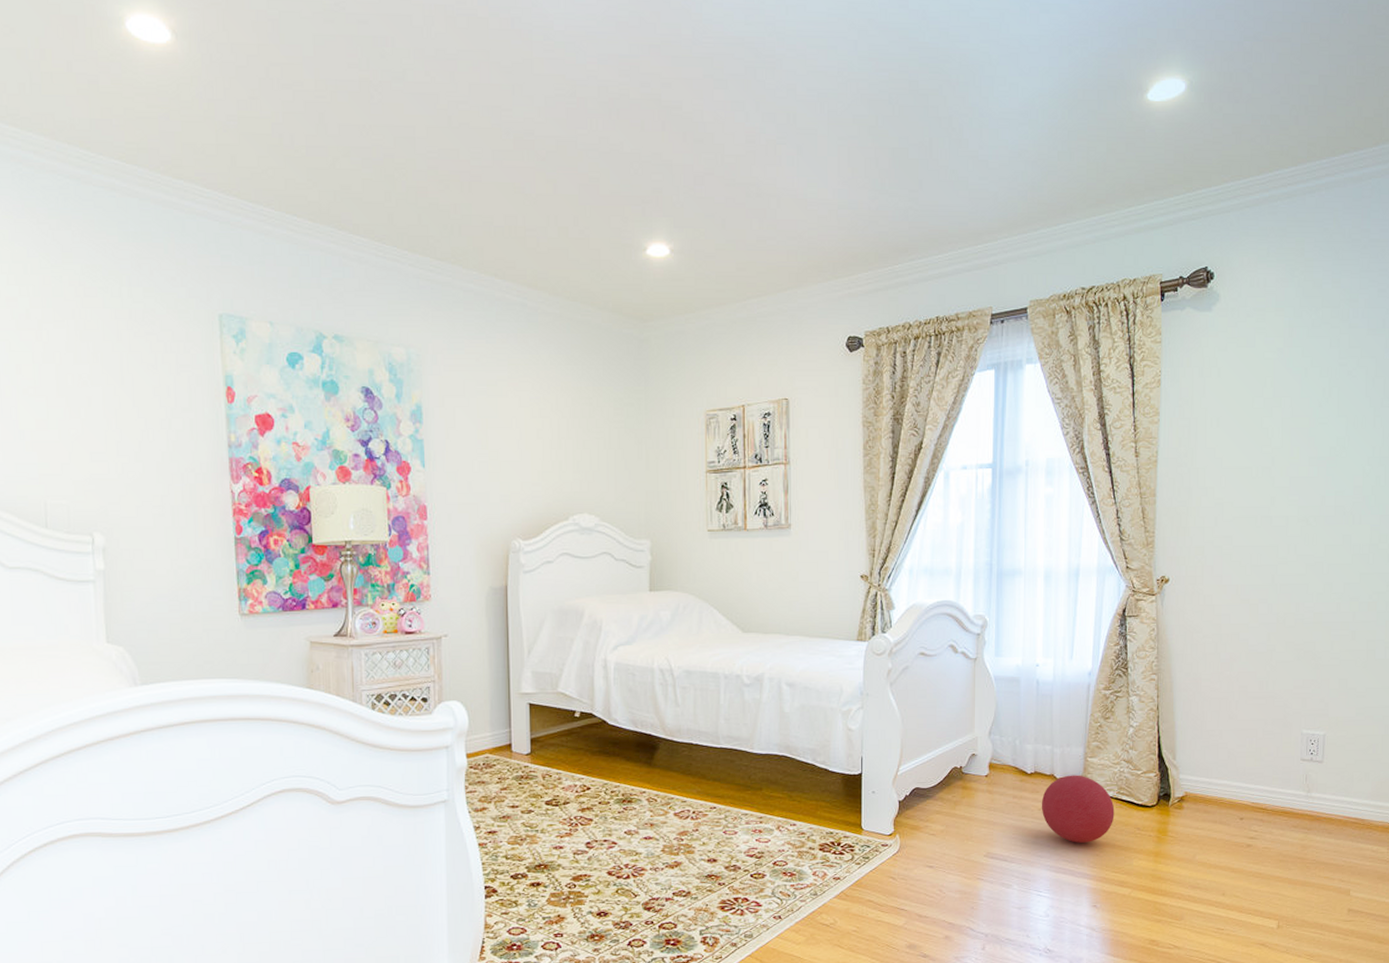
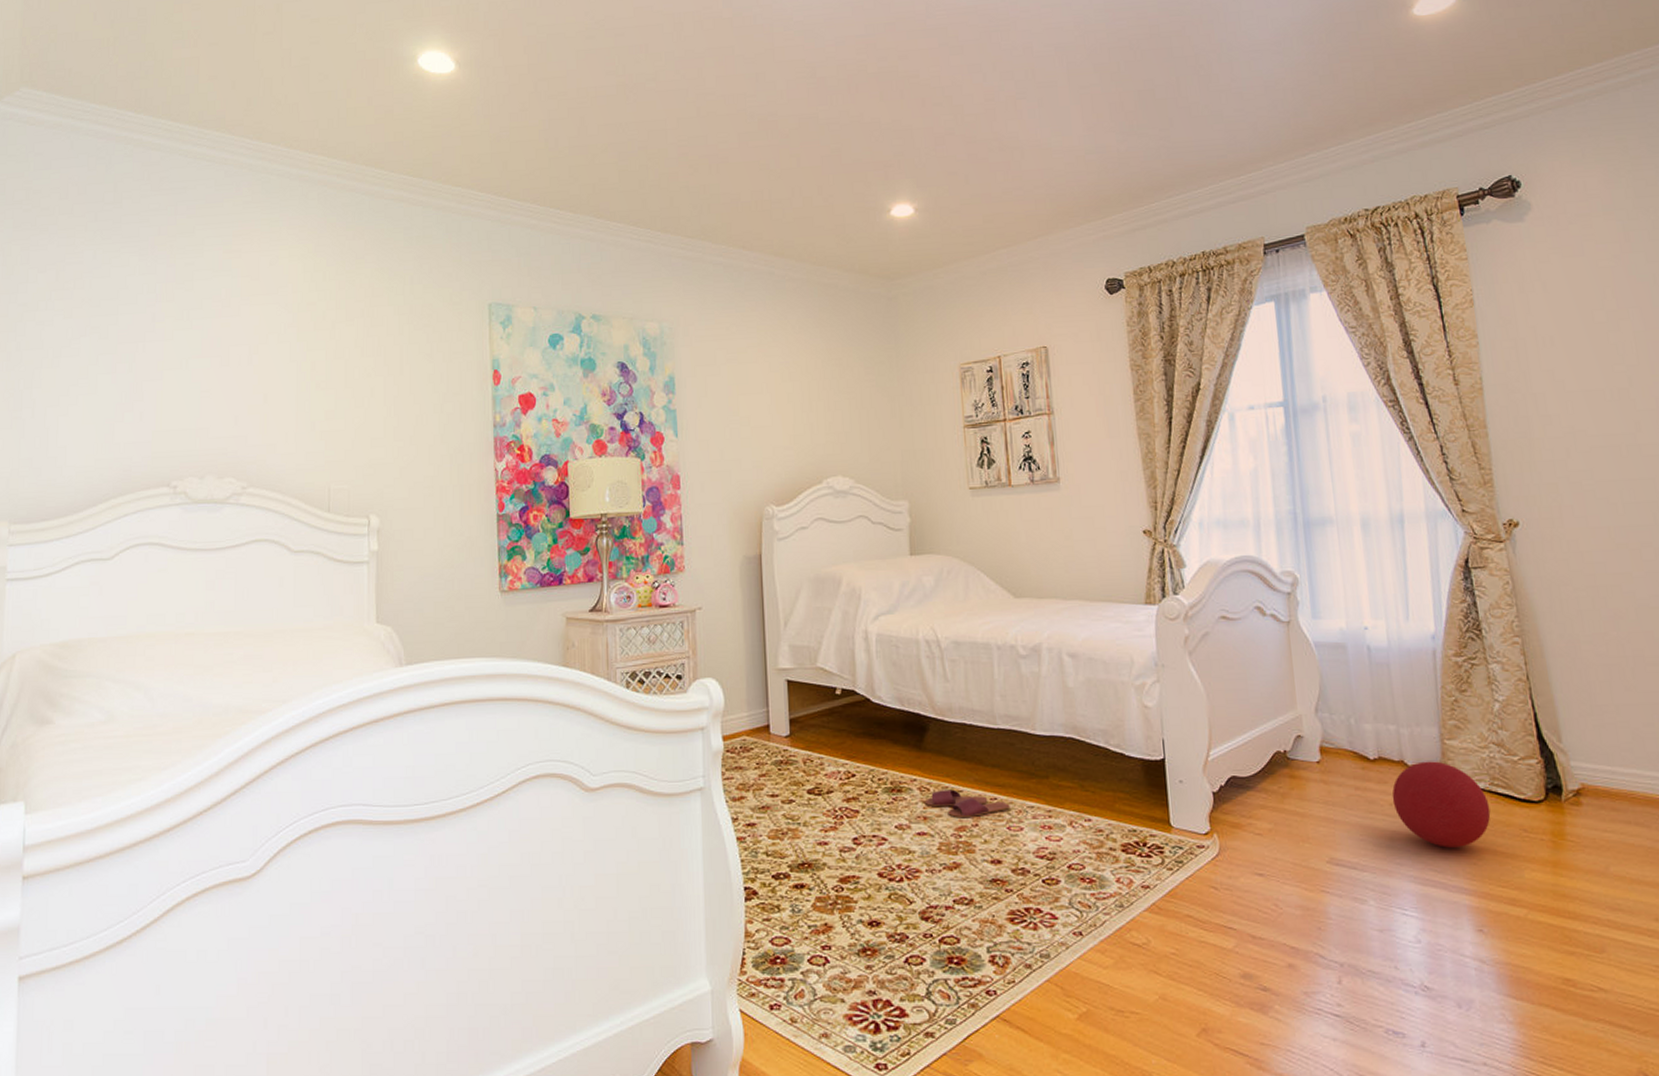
slippers: none [652,800,727,825] -> present [924,789,1010,818]

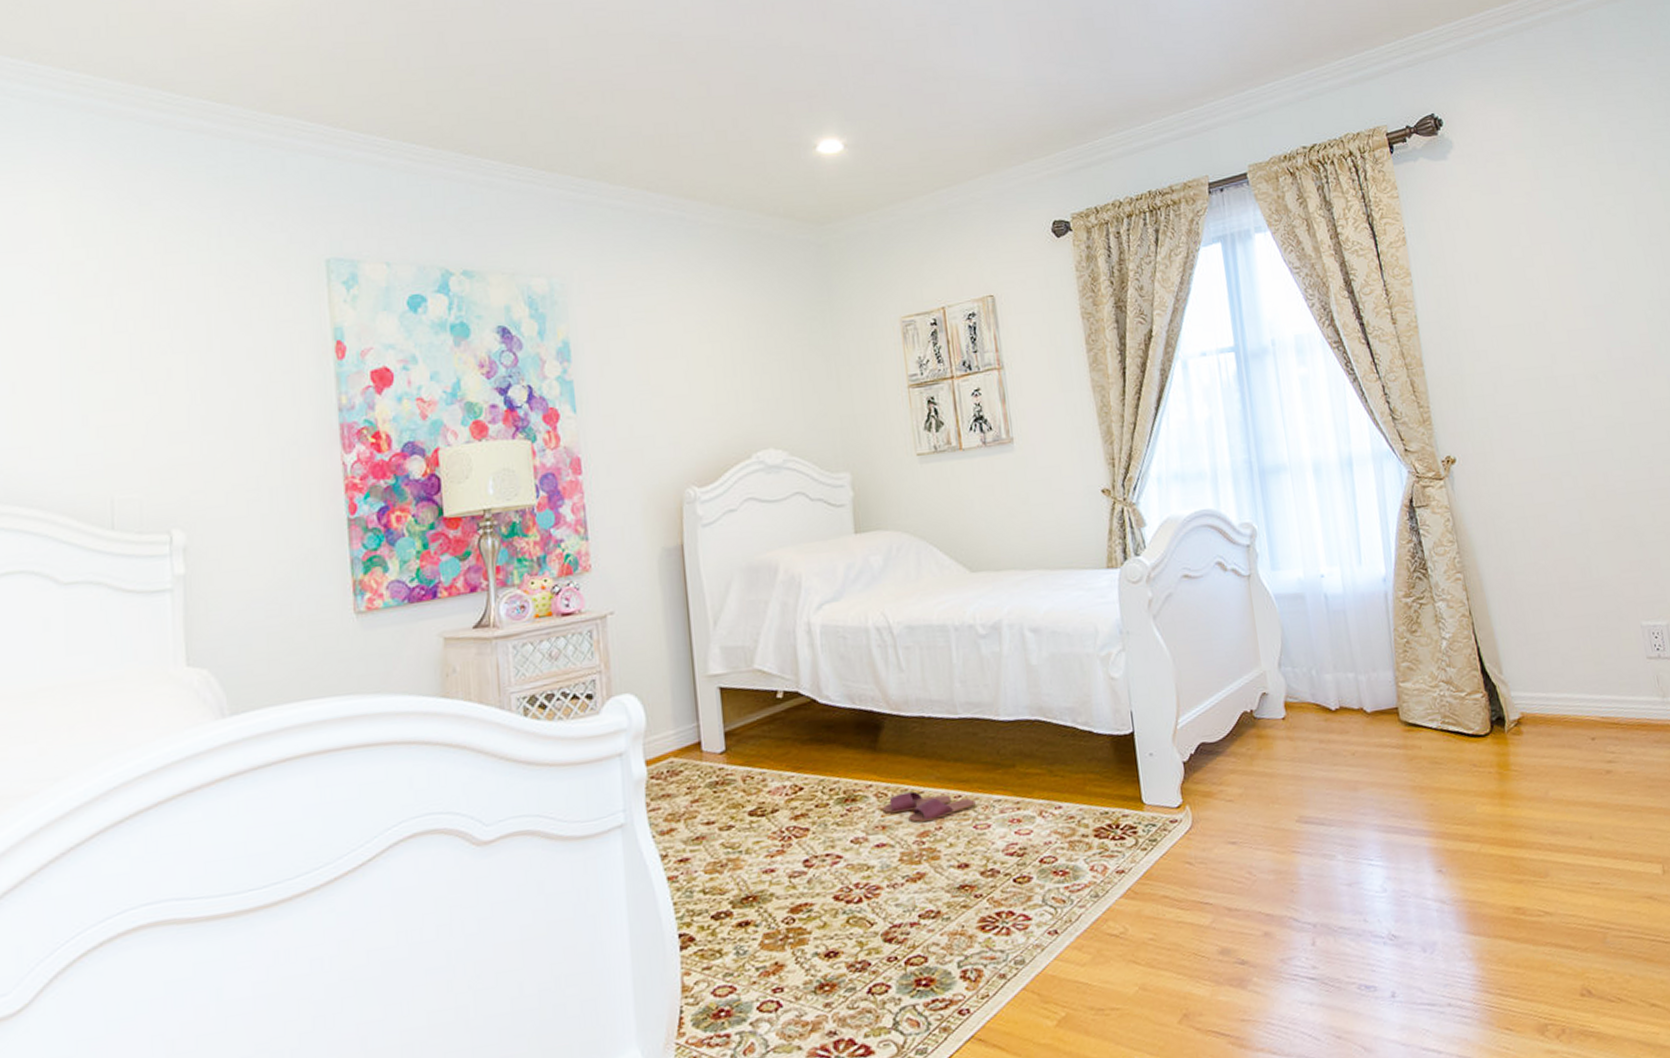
ball: present [1392,761,1491,848] -> none [1353,705,1444,792]

